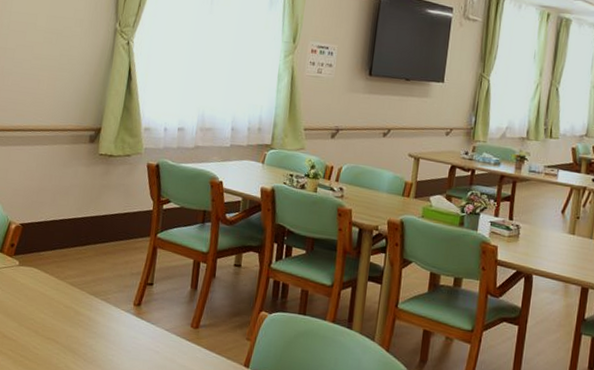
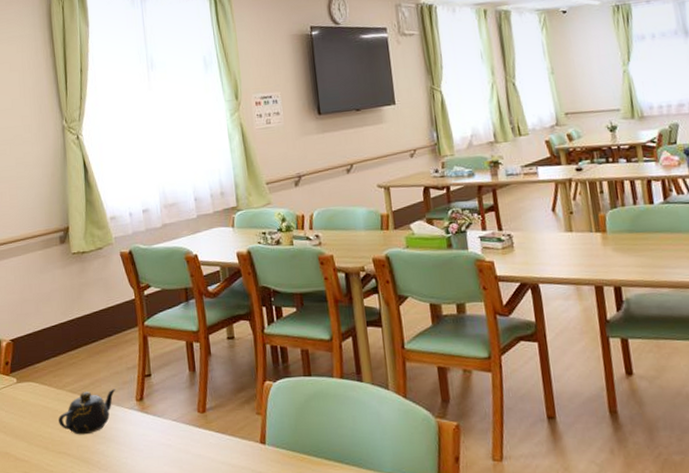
teapot: none [53,287,116,327] -> present [58,389,116,435]

